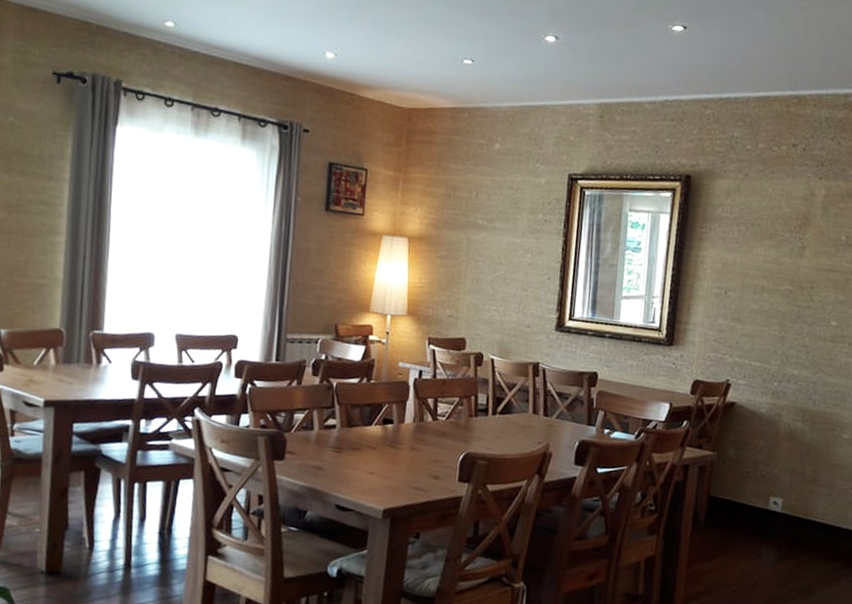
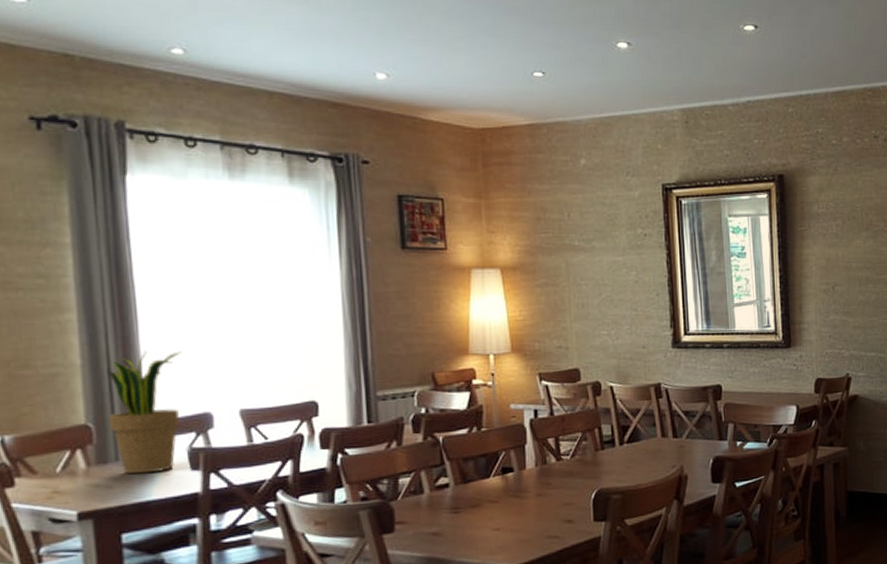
potted plant: none [76,274,138,377] -> present [108,351,181,475]

